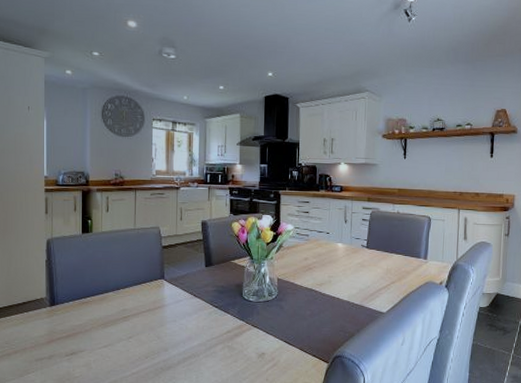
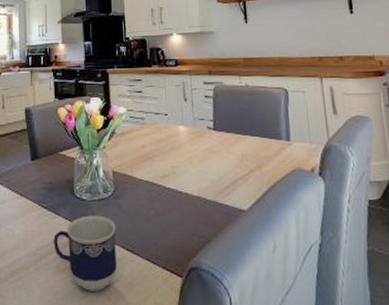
cup: none [222,314,277,374] -> present [53,215,117,291]

